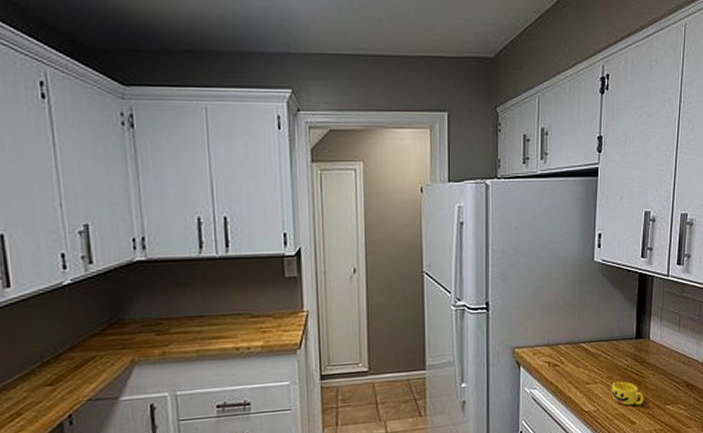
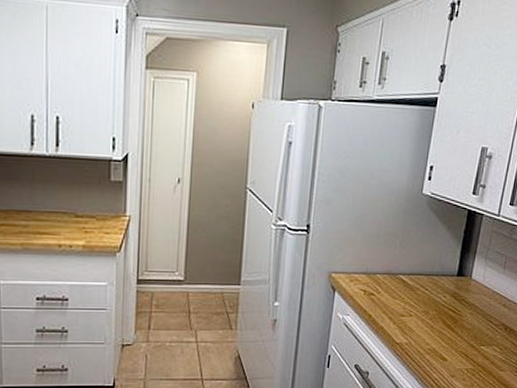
cup: present [611,381,644,405] -> none [425,317,459,343]

